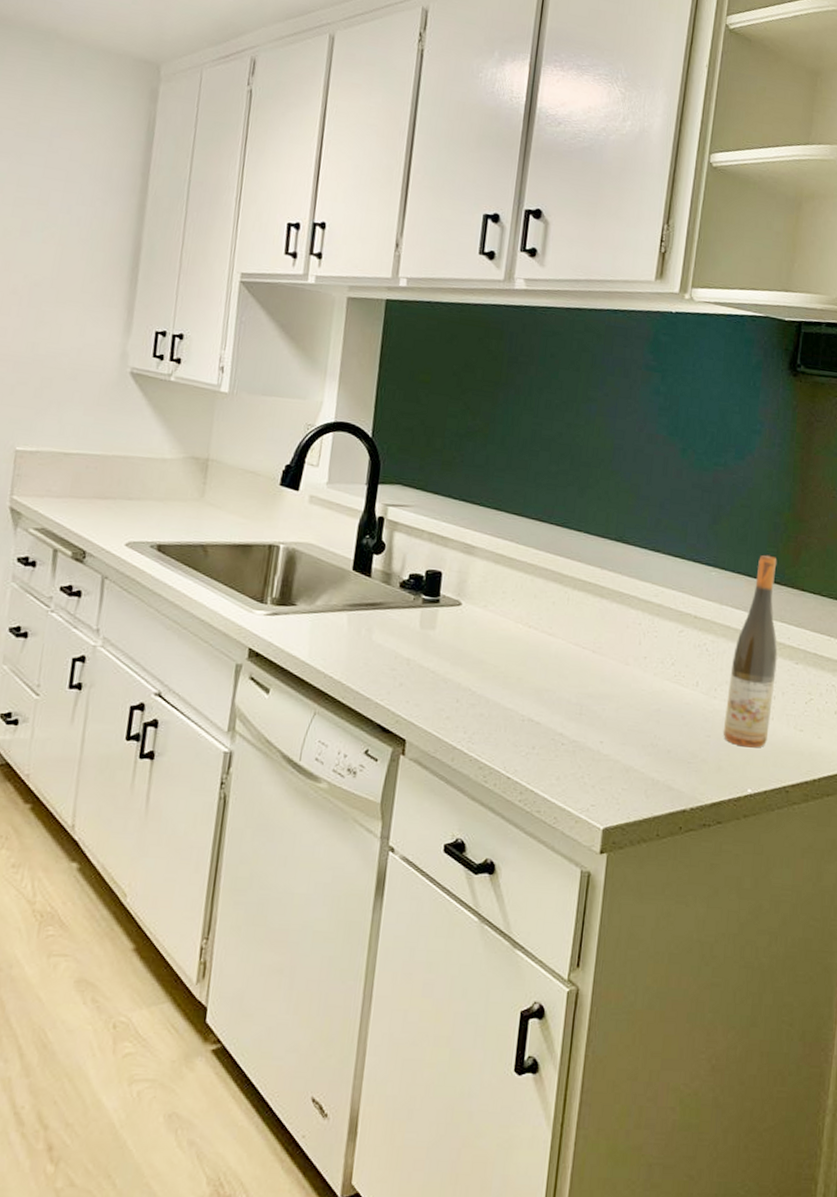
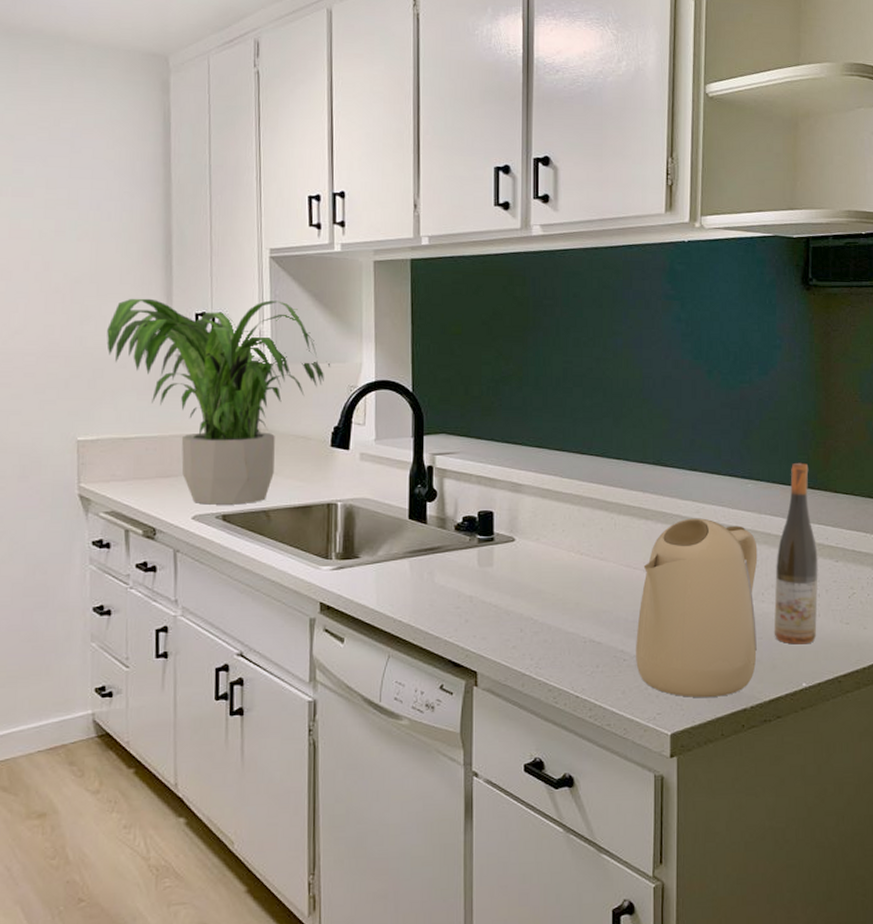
potted plant: none [59,308,291,536] -> present [107,298,331,505]
kettle: none [574,601,715,794] -> present [636,518,758,698]

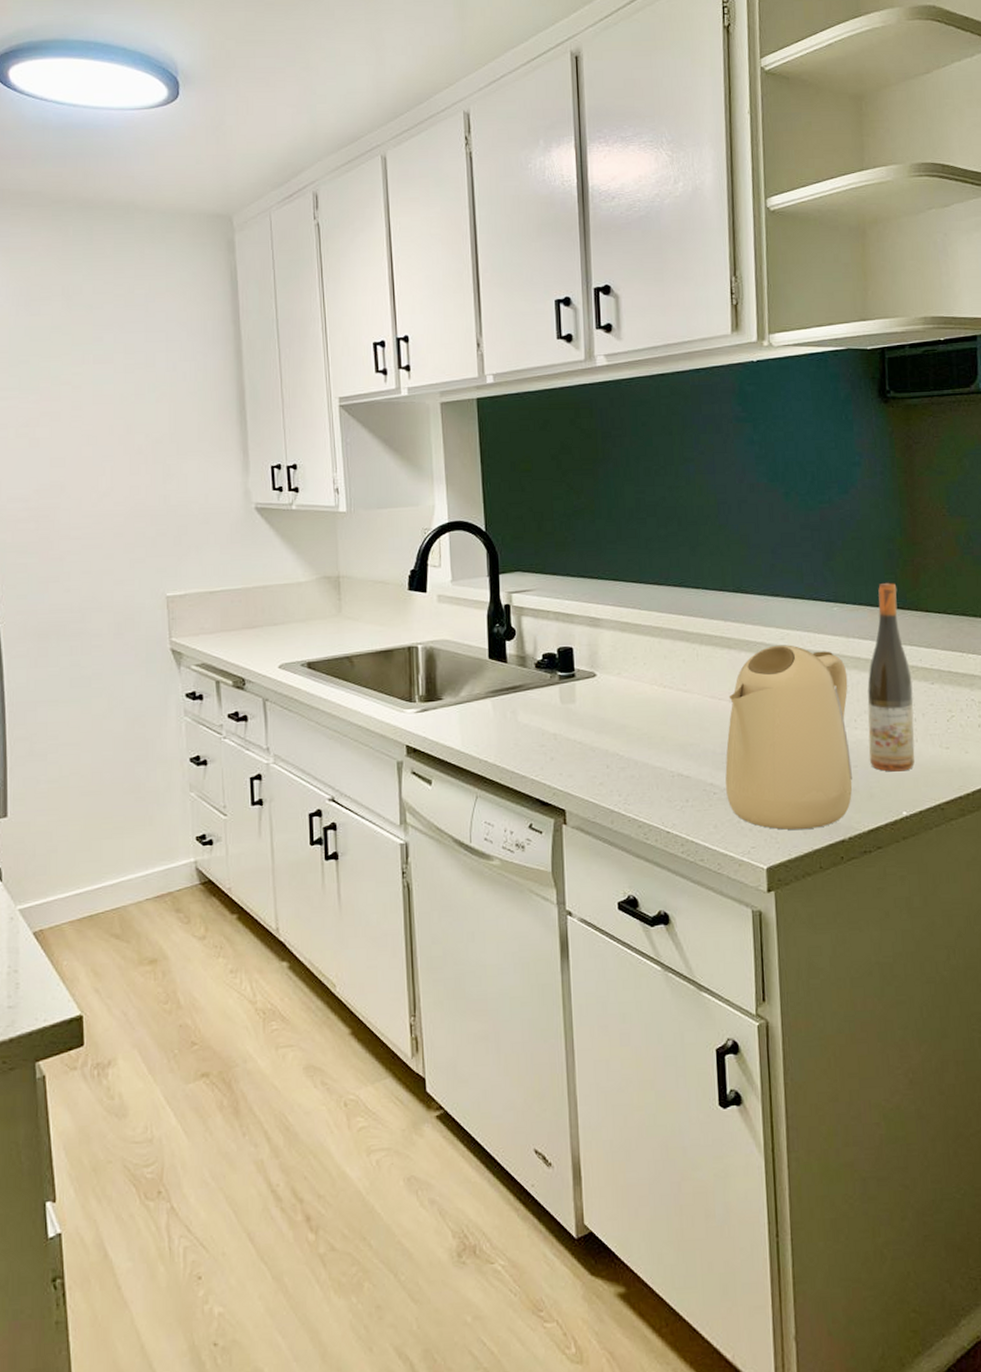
potted plant: present [107,298,331,505] -> none [189,448,404,653]

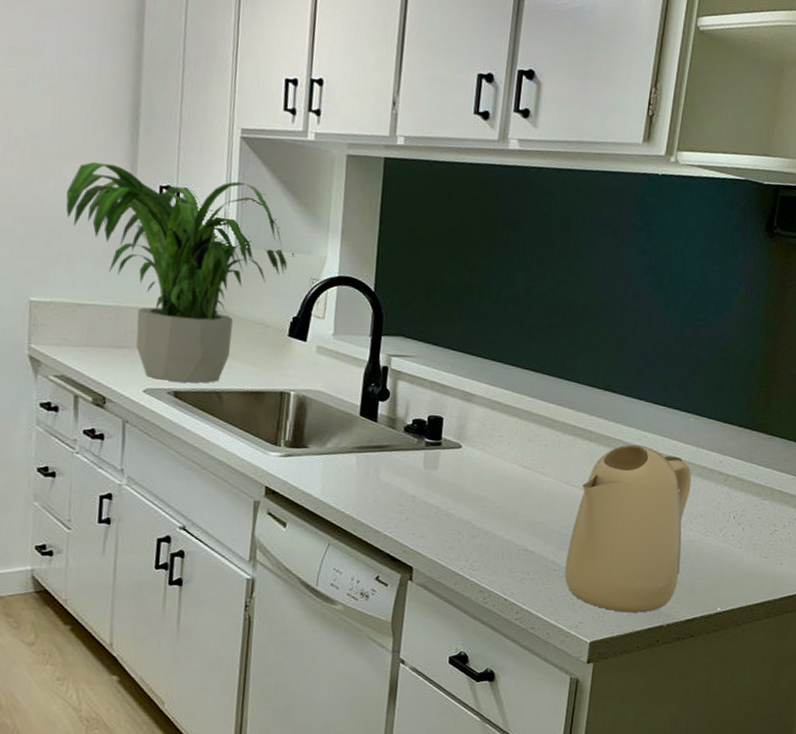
potted plant: none [189,448,404,653] -> present [66,161,295,383]
wine bottle: present [867,582,915,772] -> none [696,402,750,573]

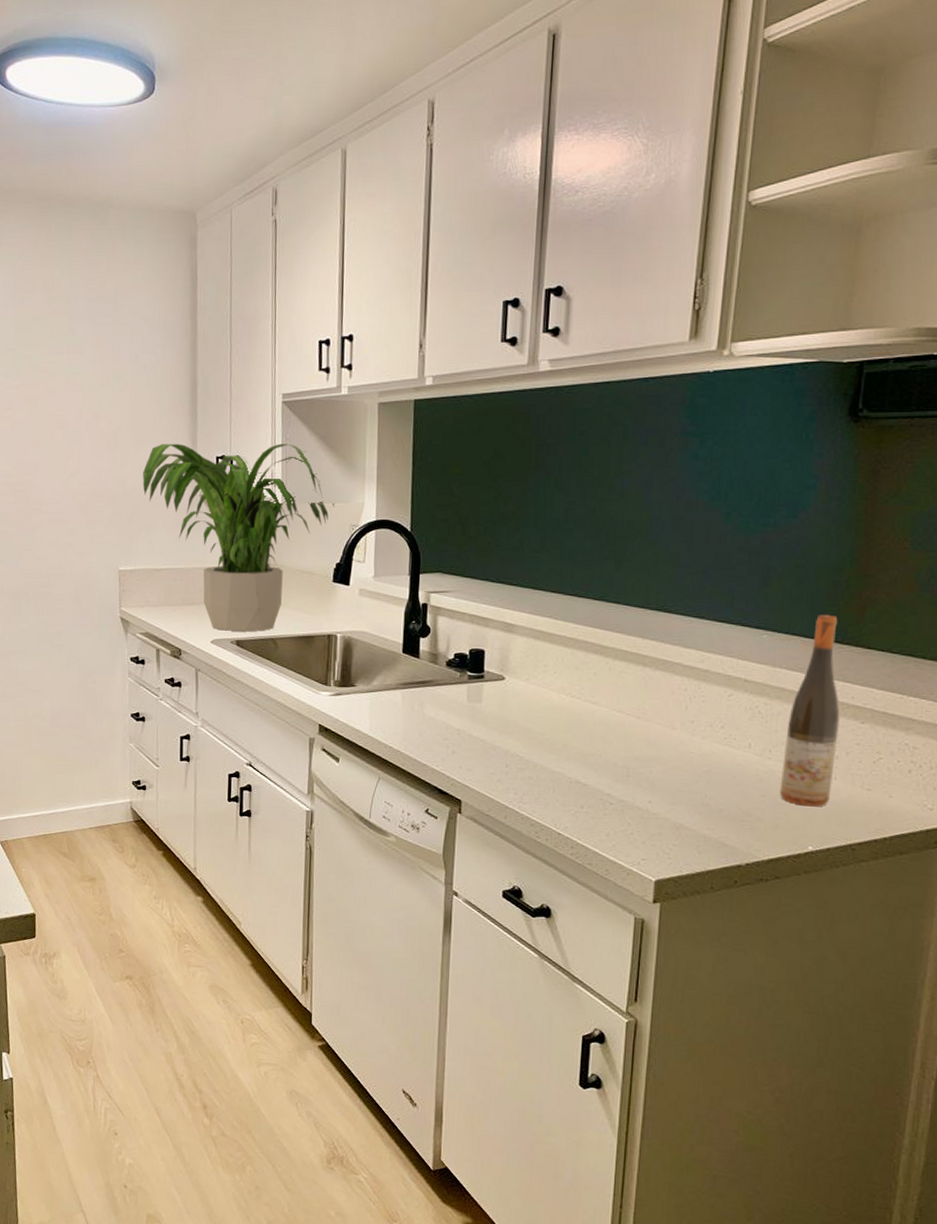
kettle: present [565,444,692,613] -> none [623,667,768,850]
wine bottle: none [696,402,750,573] -> present [779,614,840,807]

